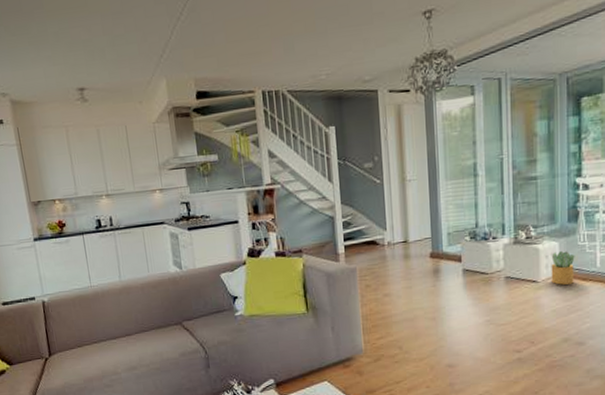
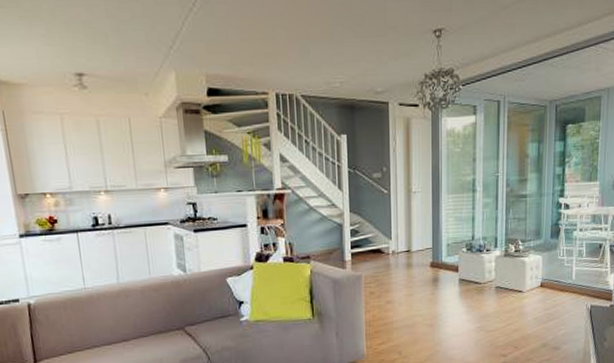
potted plant: present [551,250,575,285] -> none [534,263,555,295]

